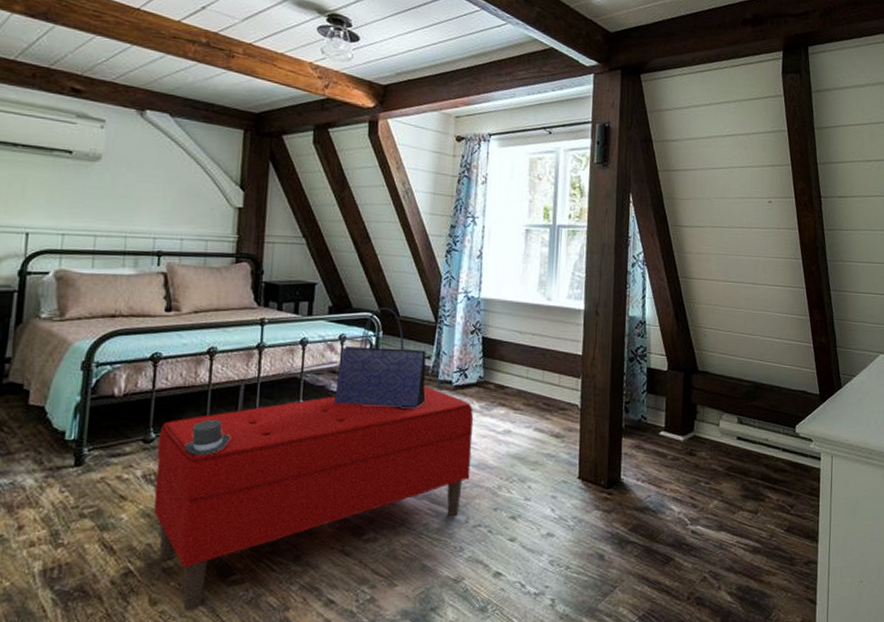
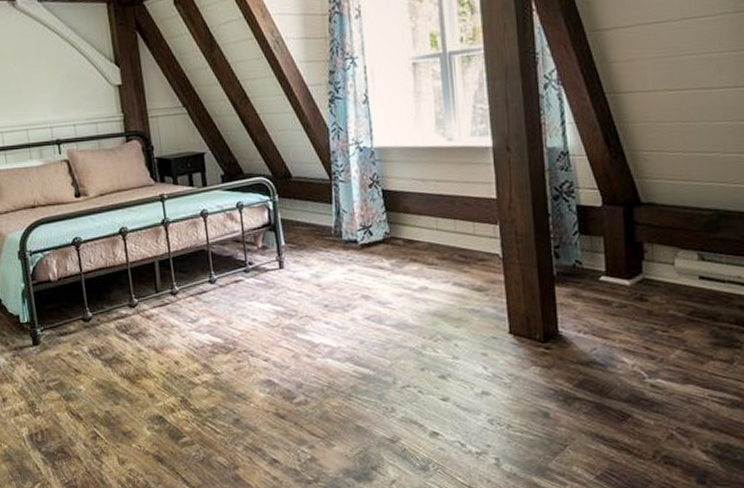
bench: present [153,386,474,611] -> none [94,247,391,470]
top hat: present [185,419,230,456] -> none [118,295,155,331]
tote bag: present [334,307,432,407] -> none [241,169,333,272]

